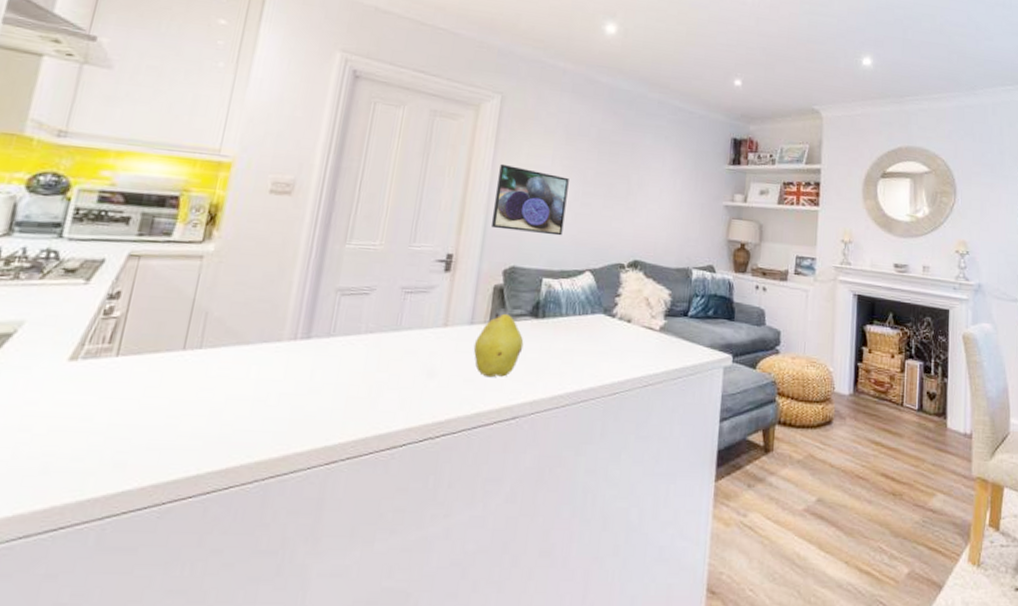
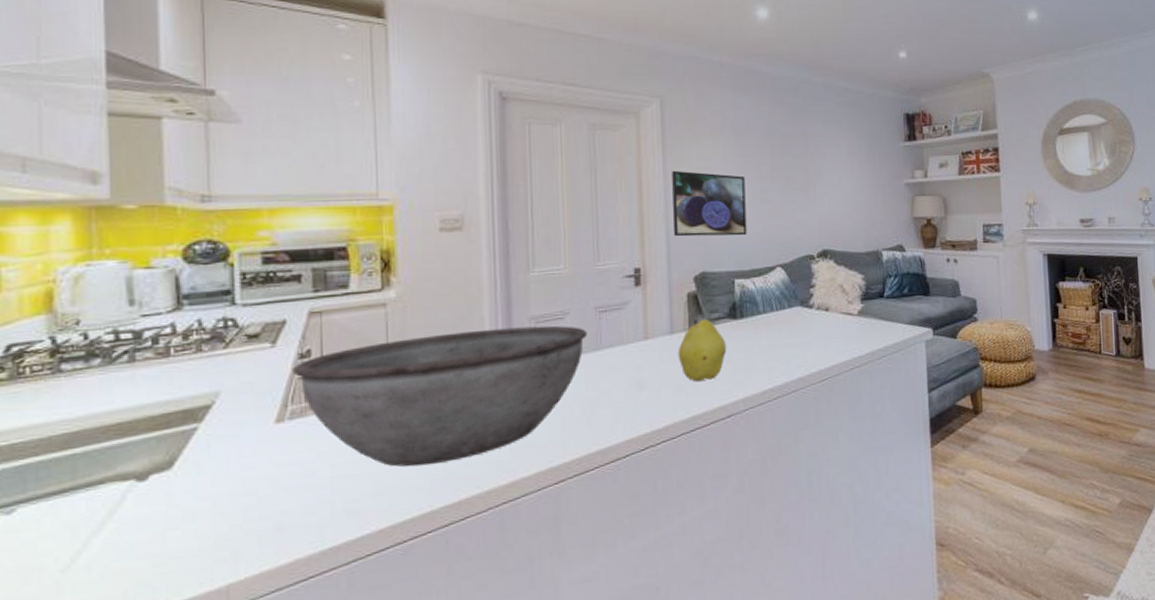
bowl: none [98,293,389,426] -> present [292,325,587,467]

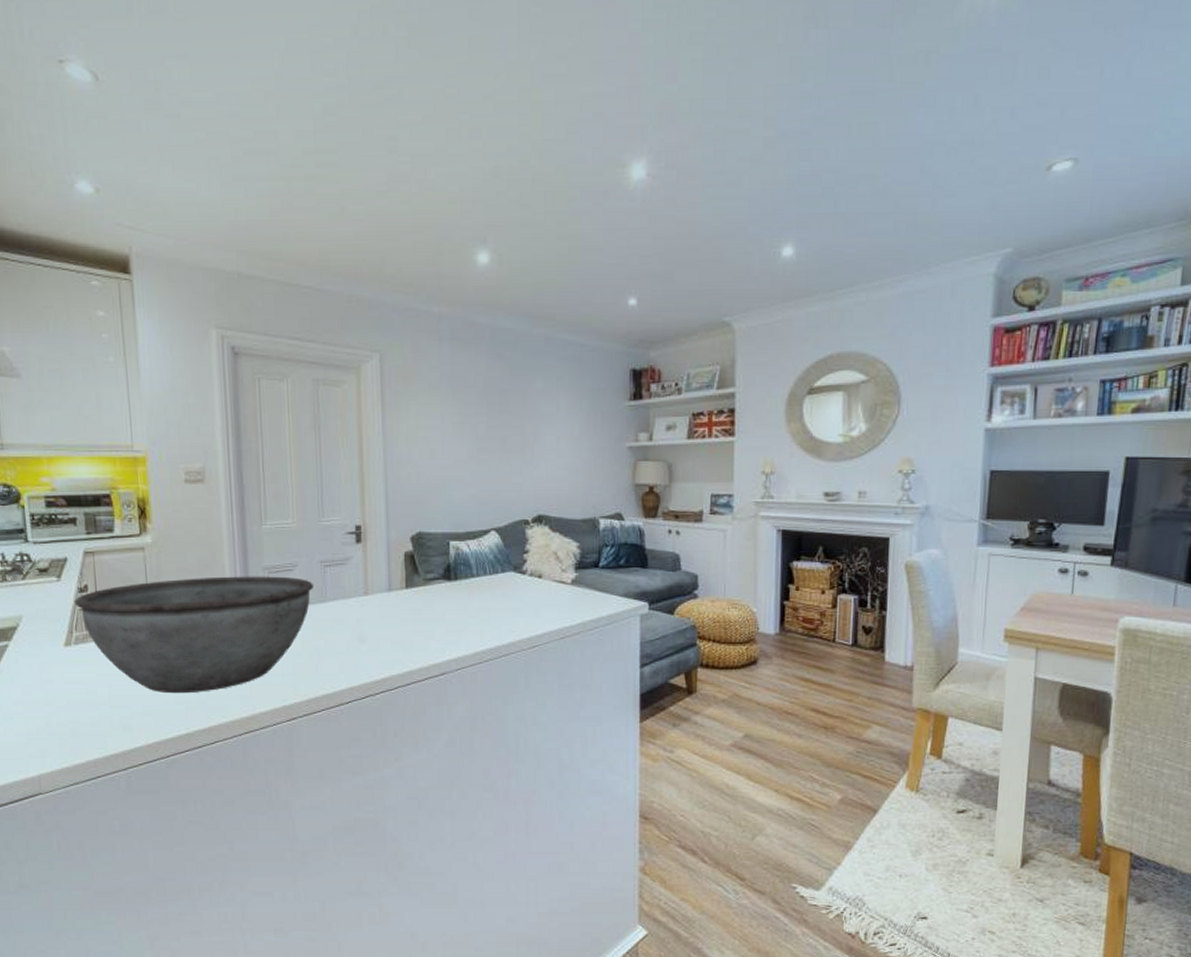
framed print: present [672,170,747,237] -> none [391,428,463,497]
fruit: present [677,318,727,382] -> none [395,578,441,639]

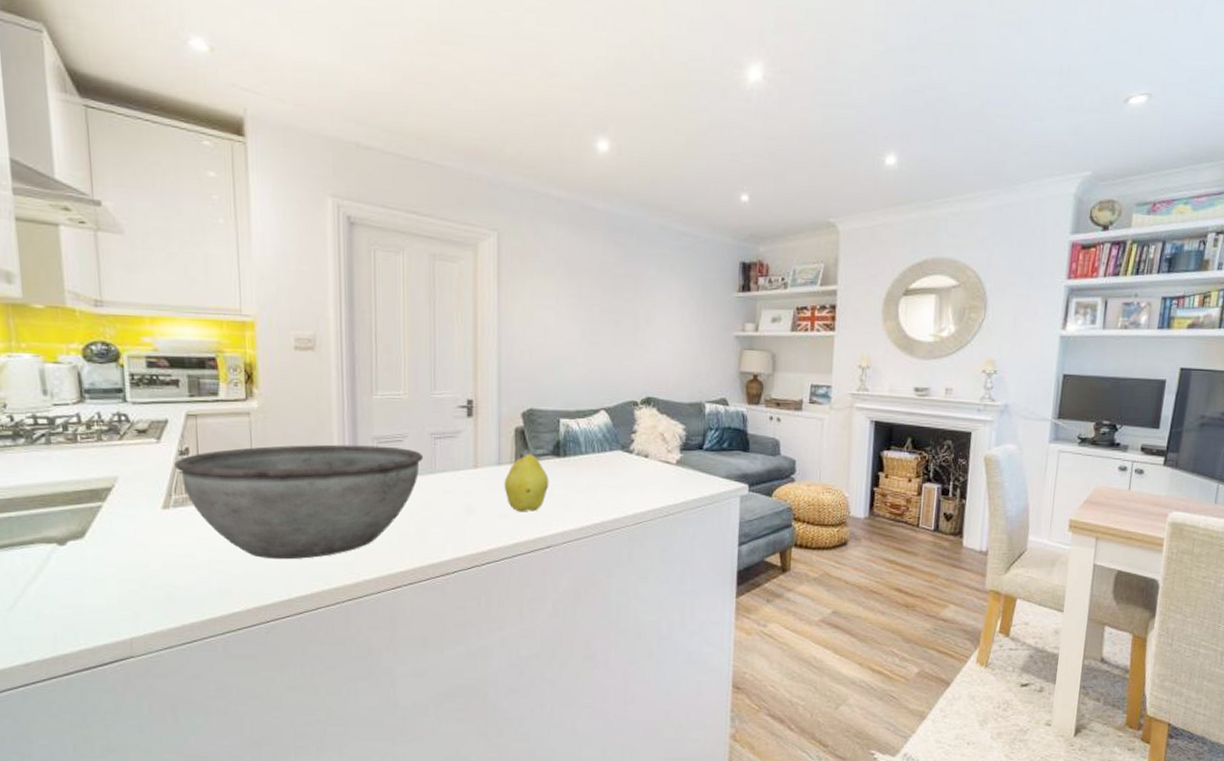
fruit: none [395,578,441,639] -> present [504,453,549,512]

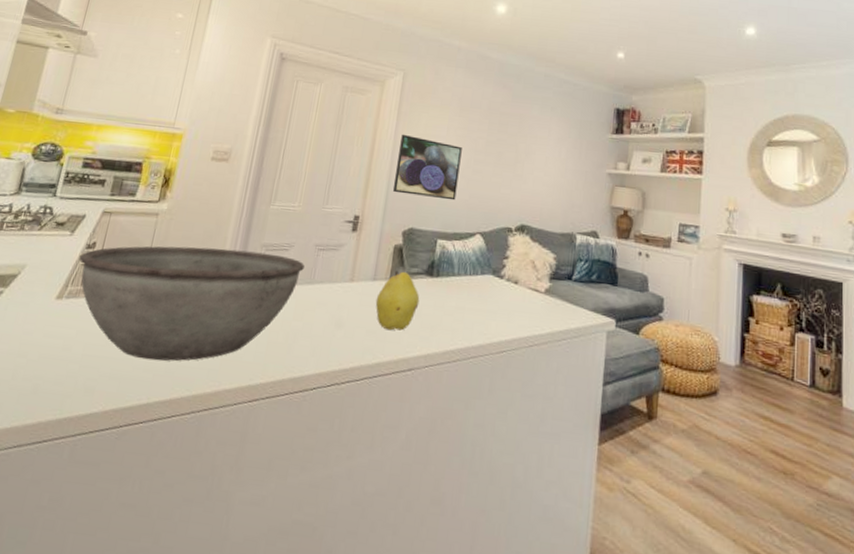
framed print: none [504,306,575,377] -> present [393,134,462,201]

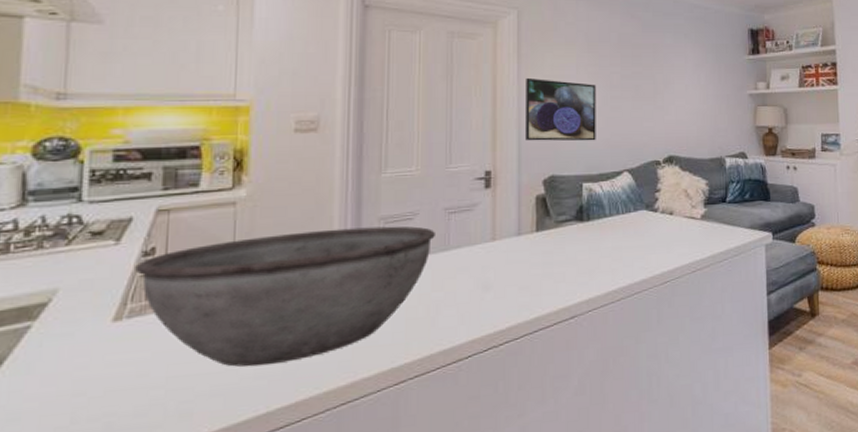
fruit: present [375,270,420,331] -> none [524,221,573,283]

